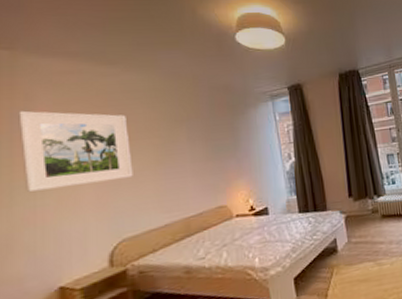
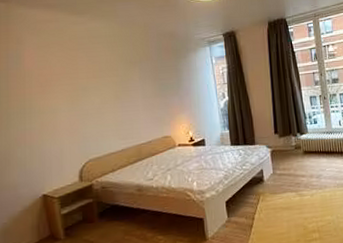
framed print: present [18,110,133,192] -> none [12,52,97,117]

